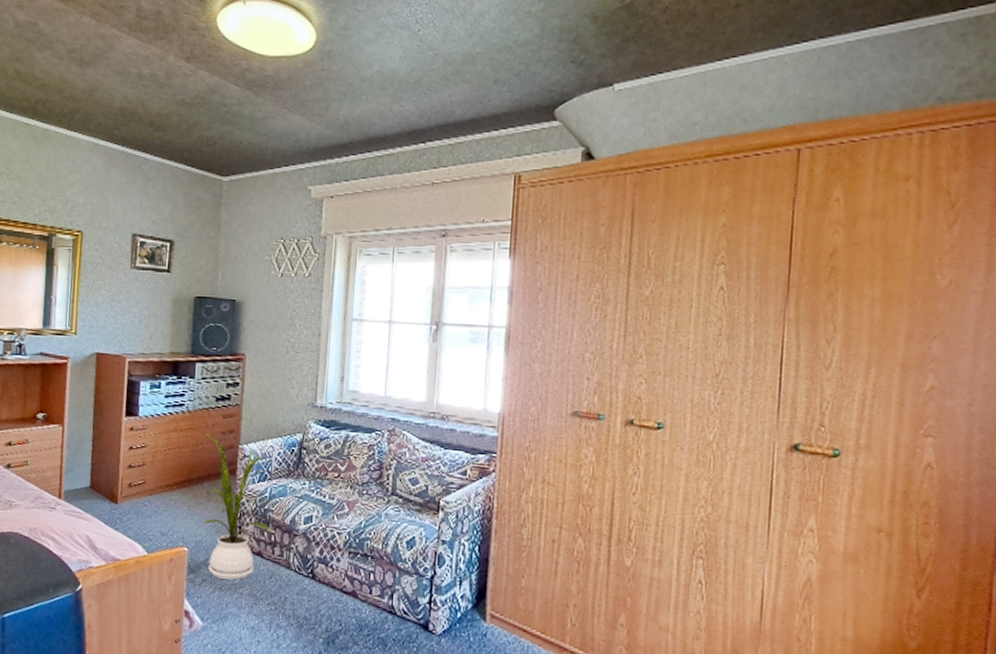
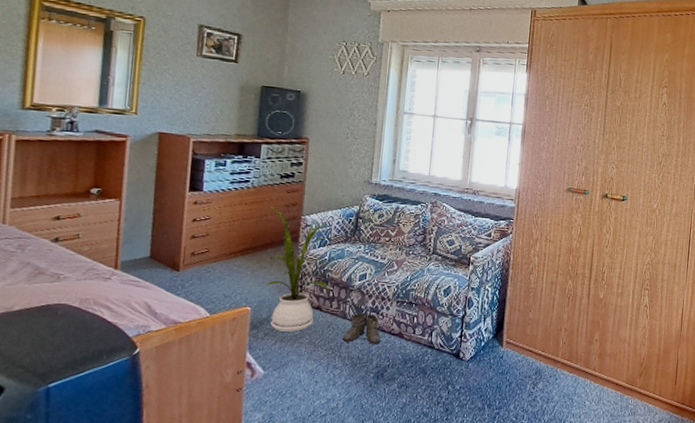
boots: none [286,562,331,603] -> present [342,312,381,344]

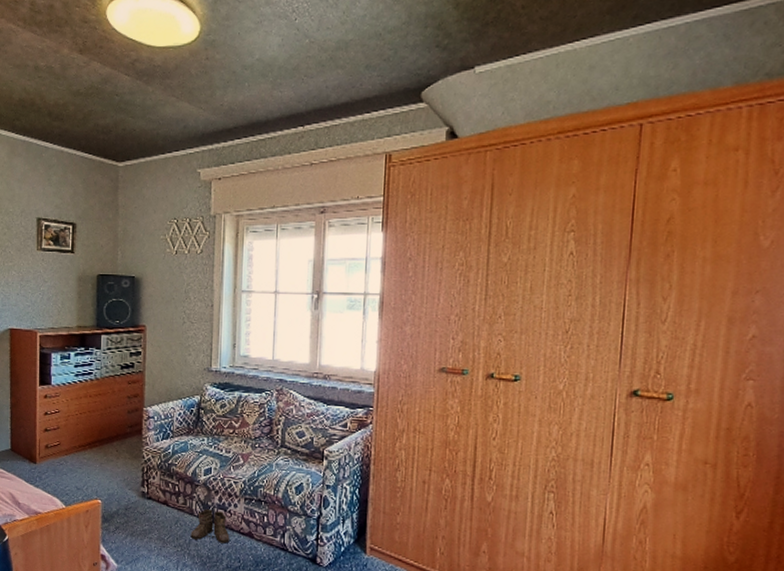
house plant: present [264,206,329,332] -> none [112,398,174,527]

